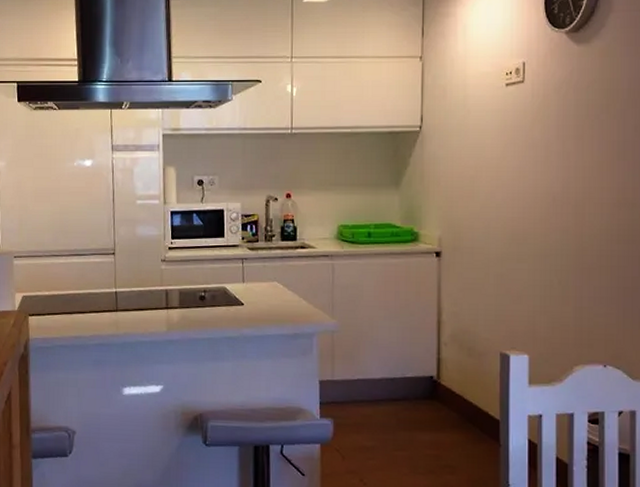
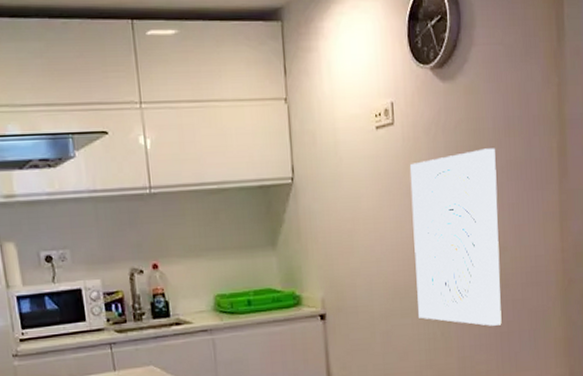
wall art: none [536,108,629,280] -> present [410,148,502,326]

